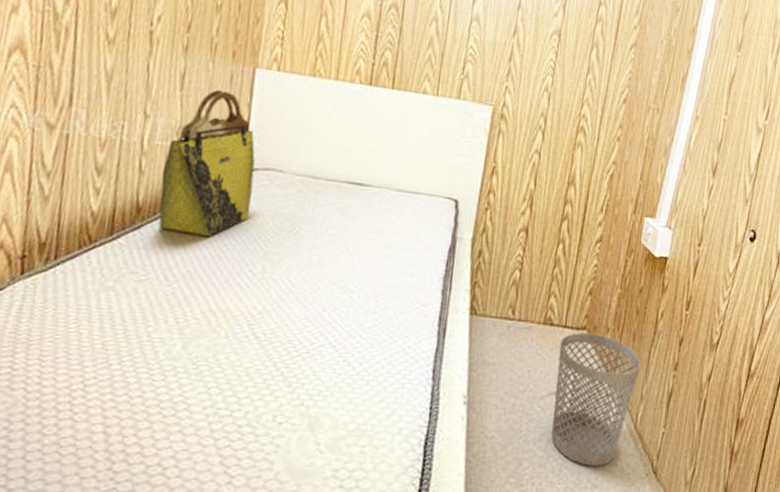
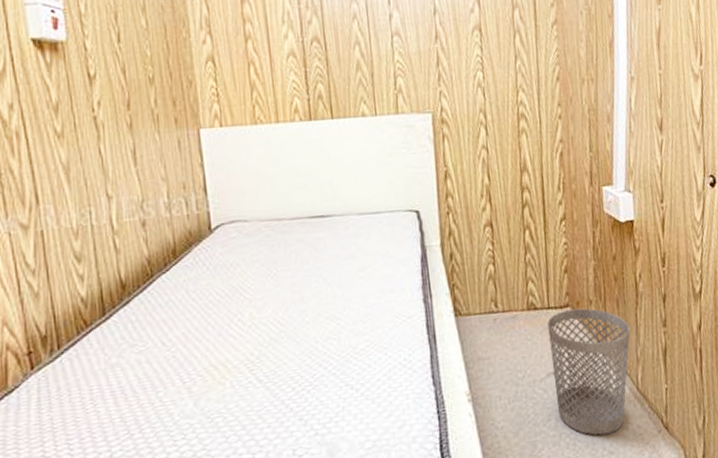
tote bag: present [158,89,255,238] -> none [136,157,227,300]

